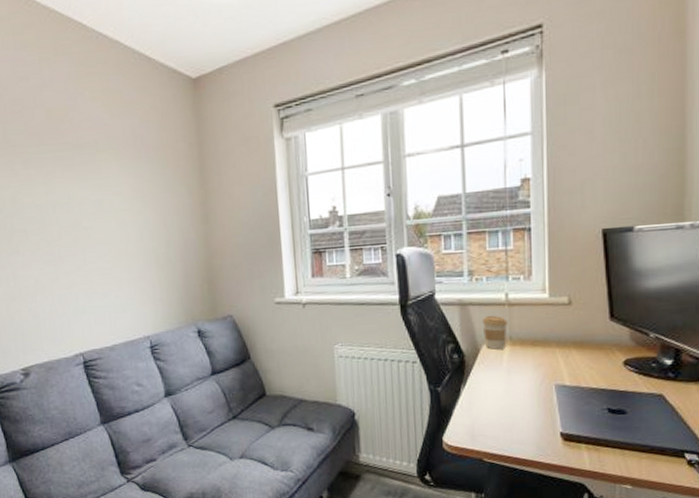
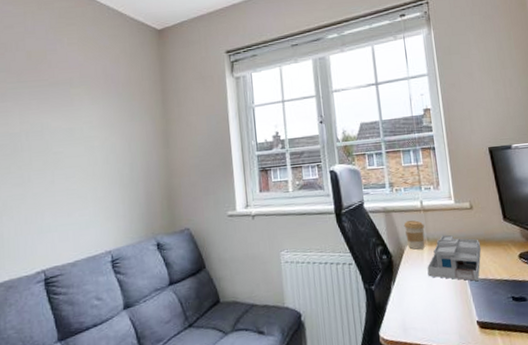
desk organizer: none [506,334,575,389] -> present [427,234,481,282]

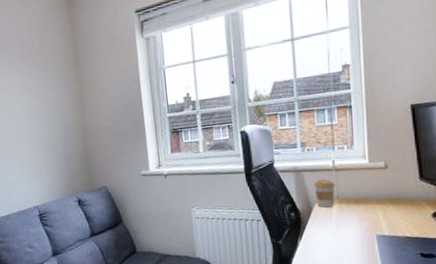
desk organizer: present [427,234,481,282] -> none [335,193,392,239]

